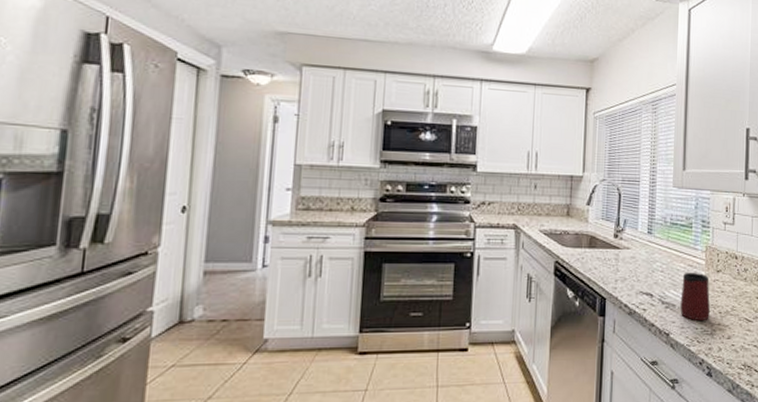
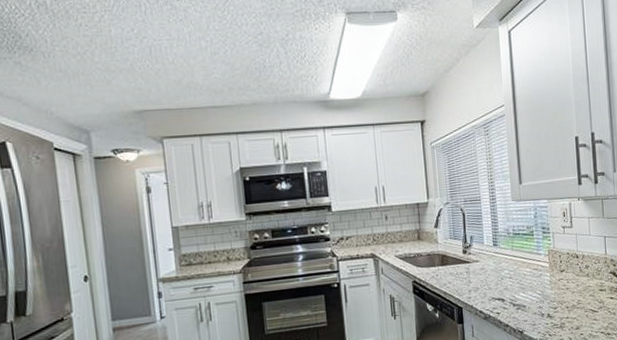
mug: present [680,272,710,320] -> none [529,275,558,317]

